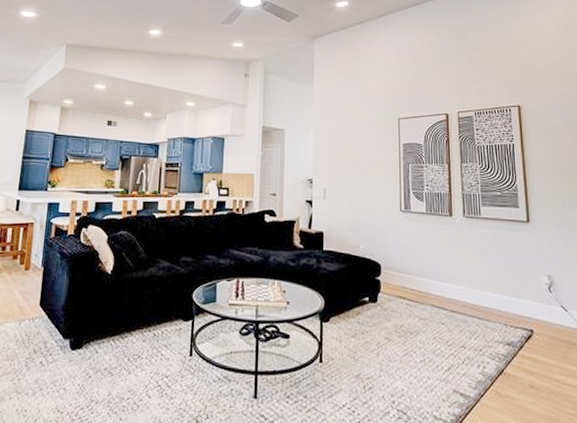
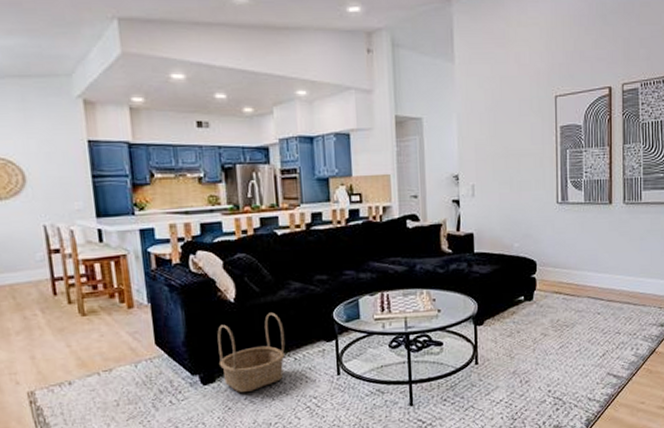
basket: none [89,287,149,363] -> present [217,312,285,393]

